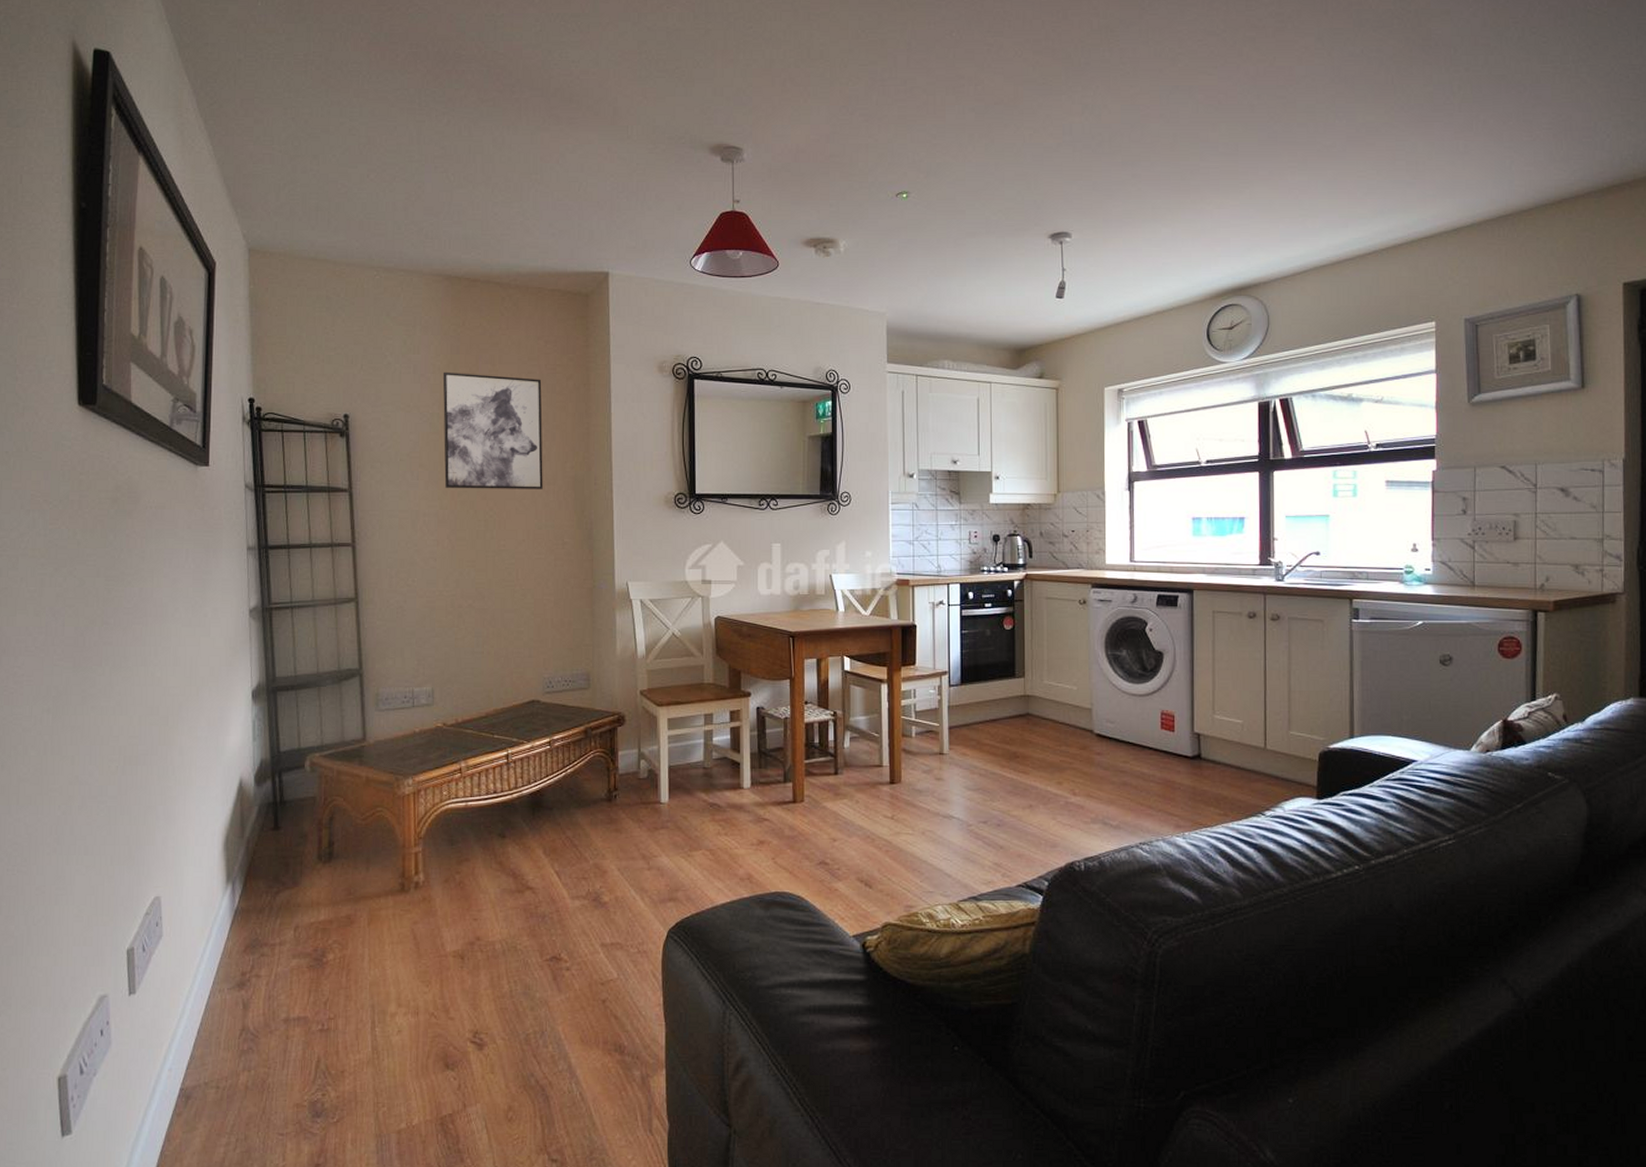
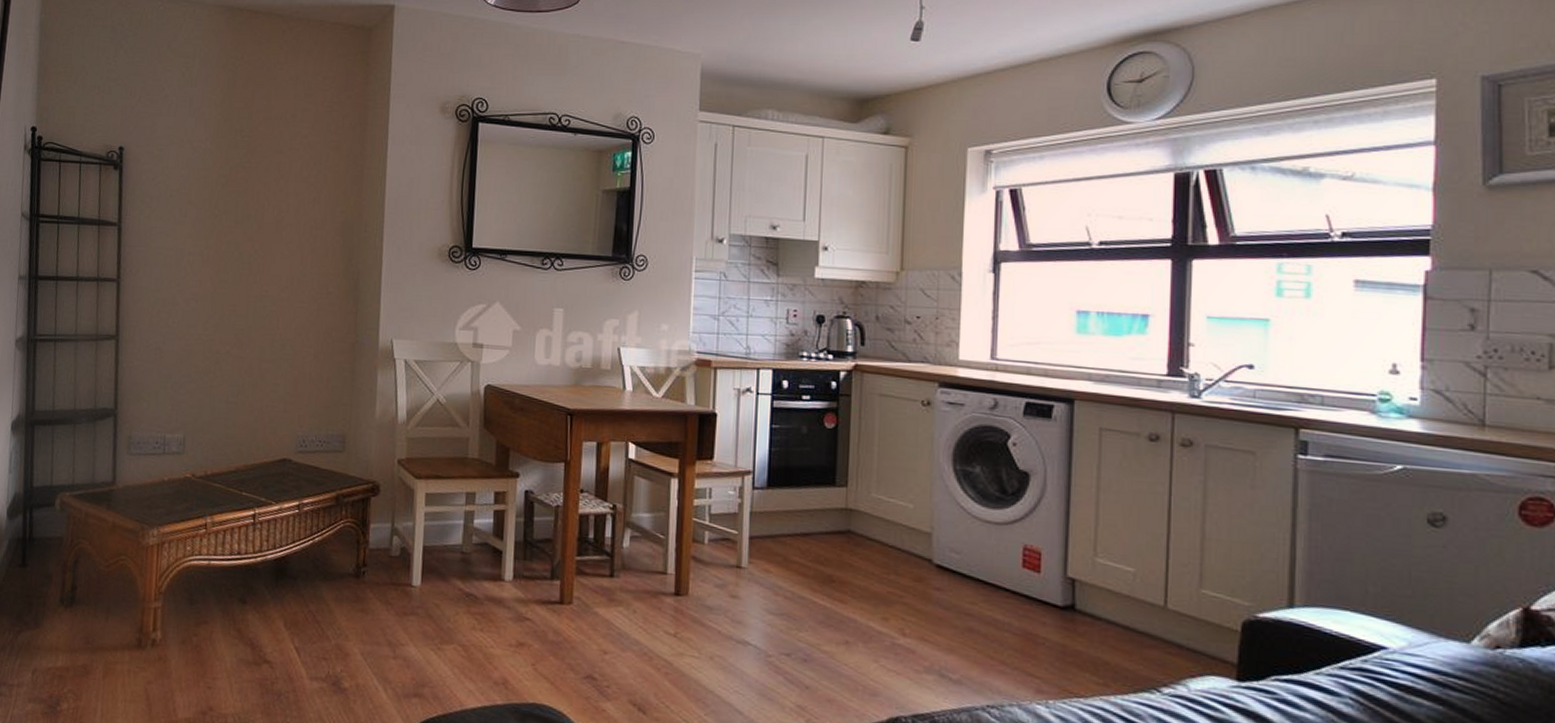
wall art: present [442,371,543,489] -> none [212,106,317,234]

